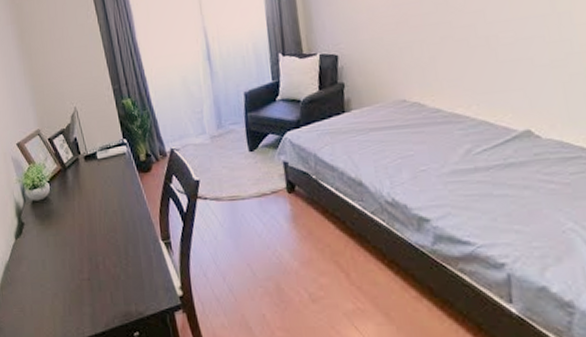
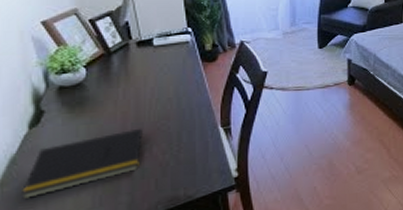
notepad: none [14,240,98,304] -> present [20,128,144,200]

